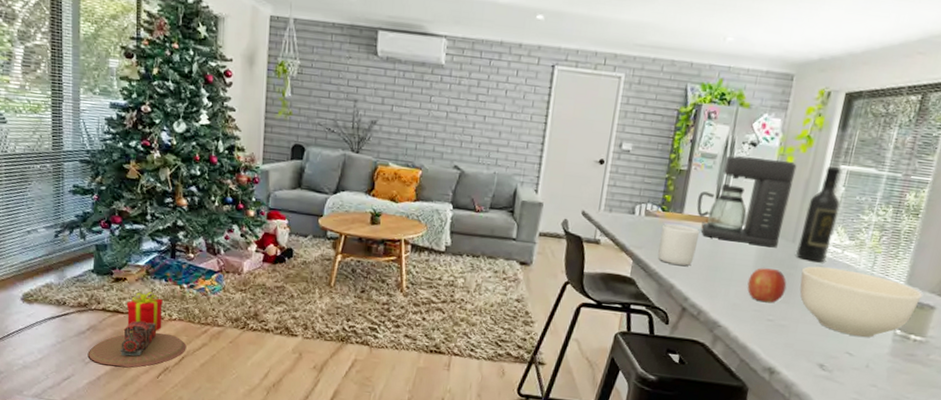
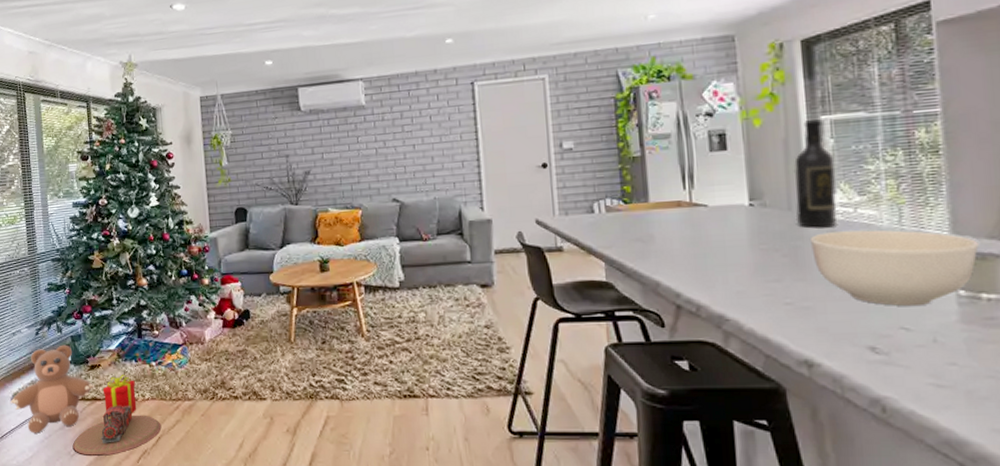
teddy bear: none [19,252,117,337] -> present [10,344,94,434]
mug: present [658,223,700,266] -> none [629,214,675,260]
coffee maker: present [696,155,797,248] -> none [661,124,771,223]
fruit: present [747,268,787,303] -> none [747,244,798,284]

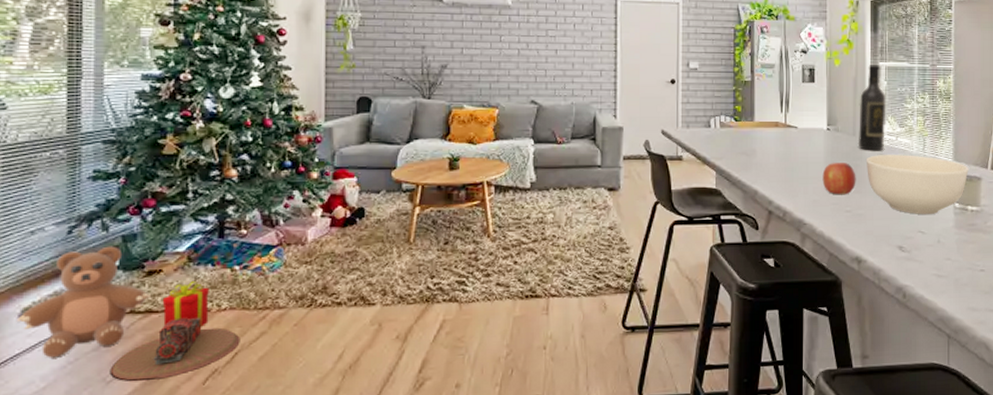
fruit: none [747,244,798,284] -> present [822,163,856,195]

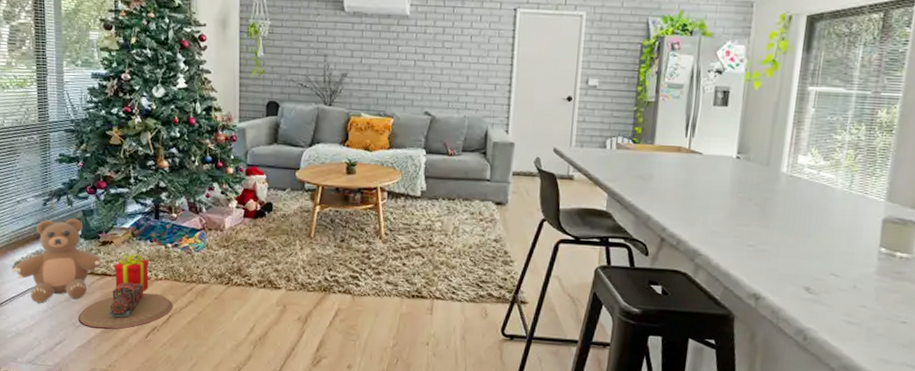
fruit: present [822,163,856,195] -> none [724,193,765,229]
wine bottle: present [857,65,886,151] -> none [771,89,812,185]
bowl: present [866,155,969,214] -> none [778,188,904,257]

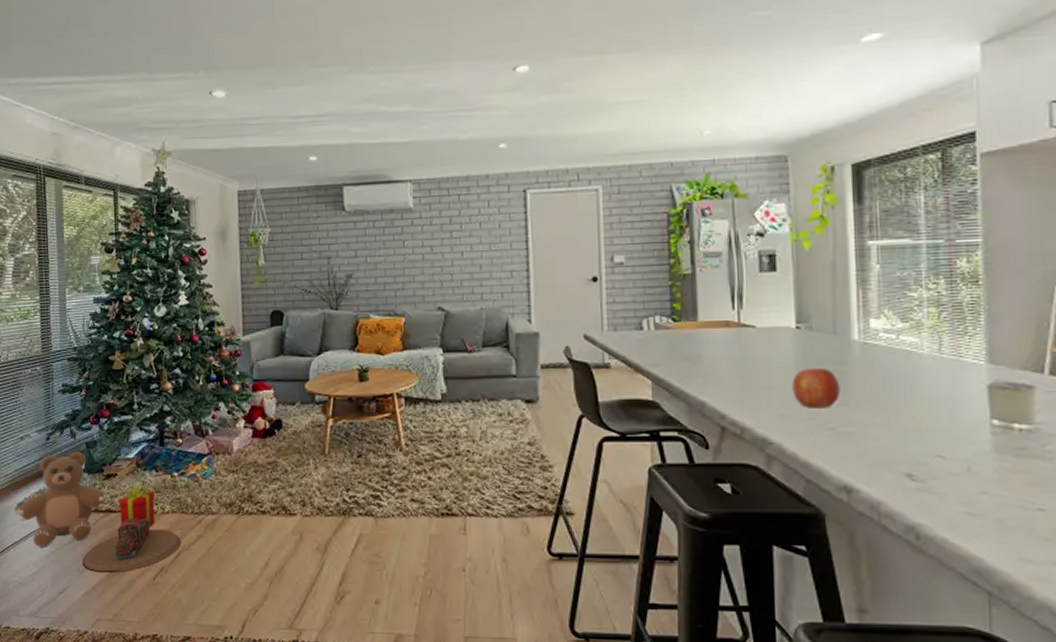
fruit: none [724,193,765,229] -> present [792,368,841,409]

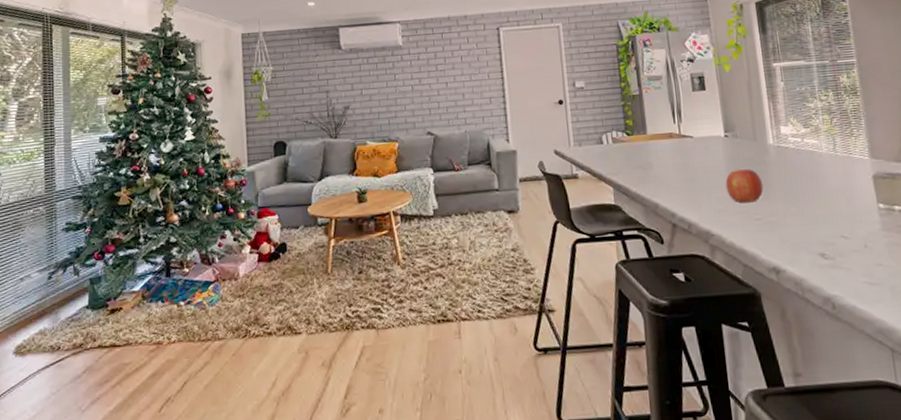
teddy bear: present [14,451,109,547] -> none [11,288,114,390]
toy train: present [82,519,182,574] -> none [84,350,188,411]
gift box: present [118,484,155,530] -> none [123,316,161,363]

